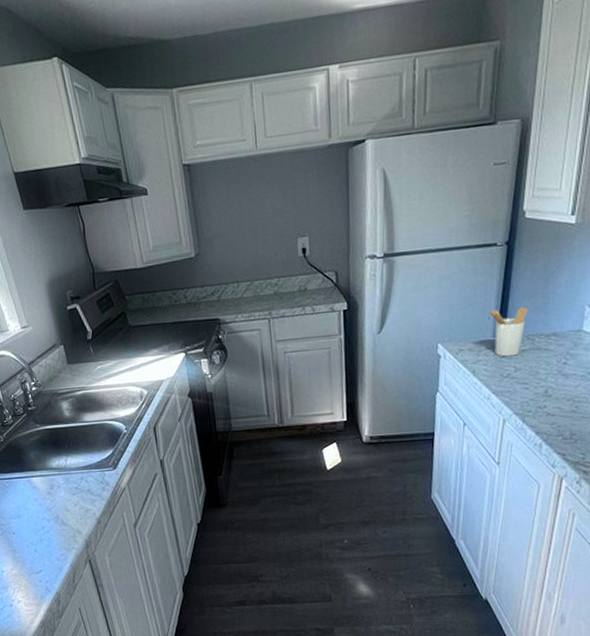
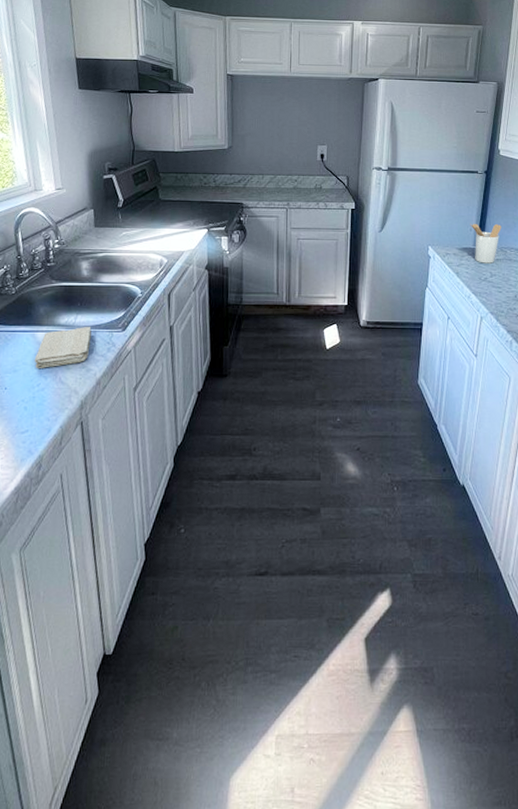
washcloth: none [34,468,85,513] -> present [34,327,92,369]

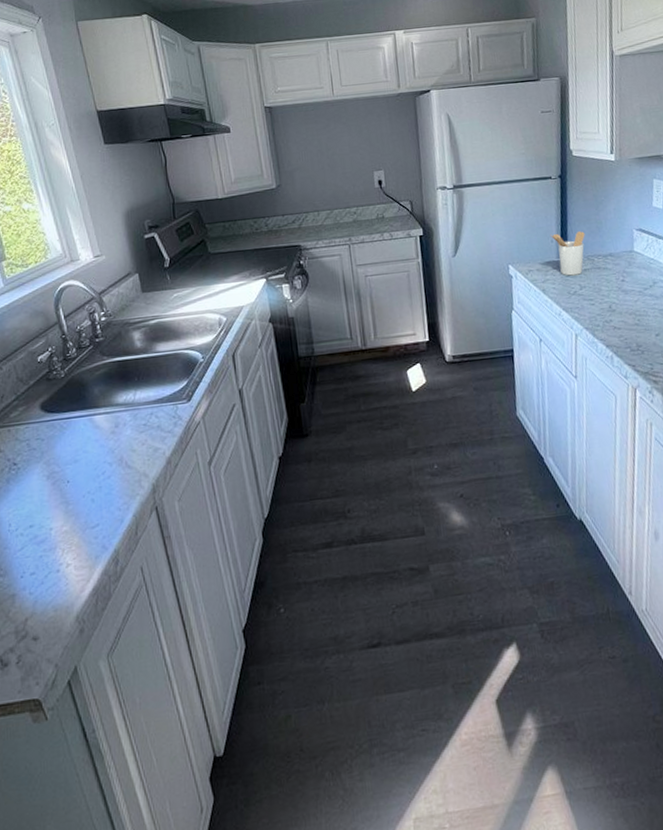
washcloth: present [34,327,92,369] -> none [95,402,155,456]

